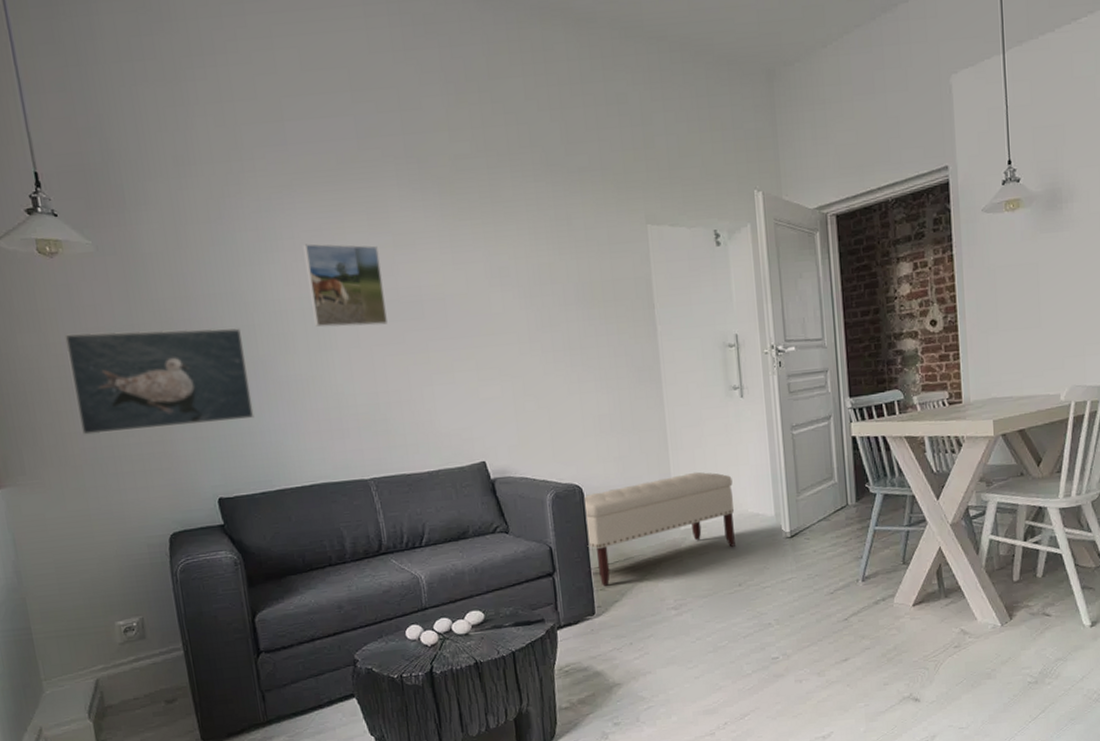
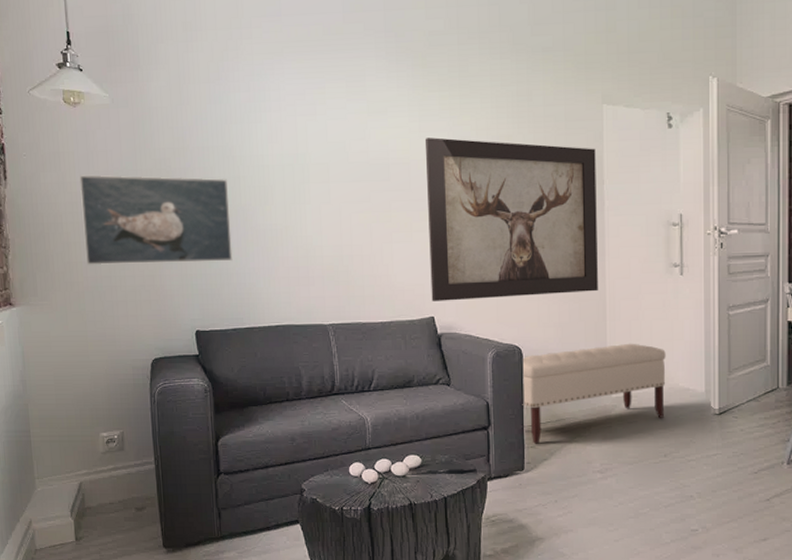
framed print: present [303,243,388,327] -> none [287,106,356,184]
wall art: none [459,269,657,445] -> present [424,137,598,301]

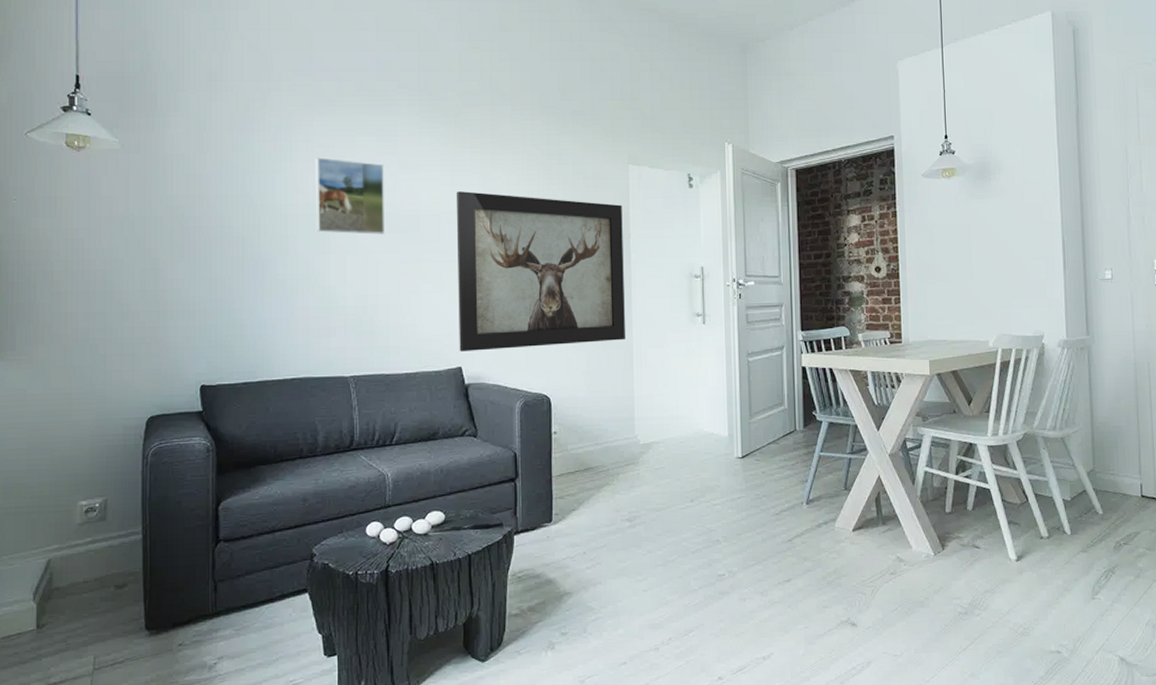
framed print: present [79,175,233,266] -> none [76,221,247,318]
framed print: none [287,106,356,184] -> present [315,157,384,235]
bench: present [522,343,666,444] -> none [550,390,691,494]

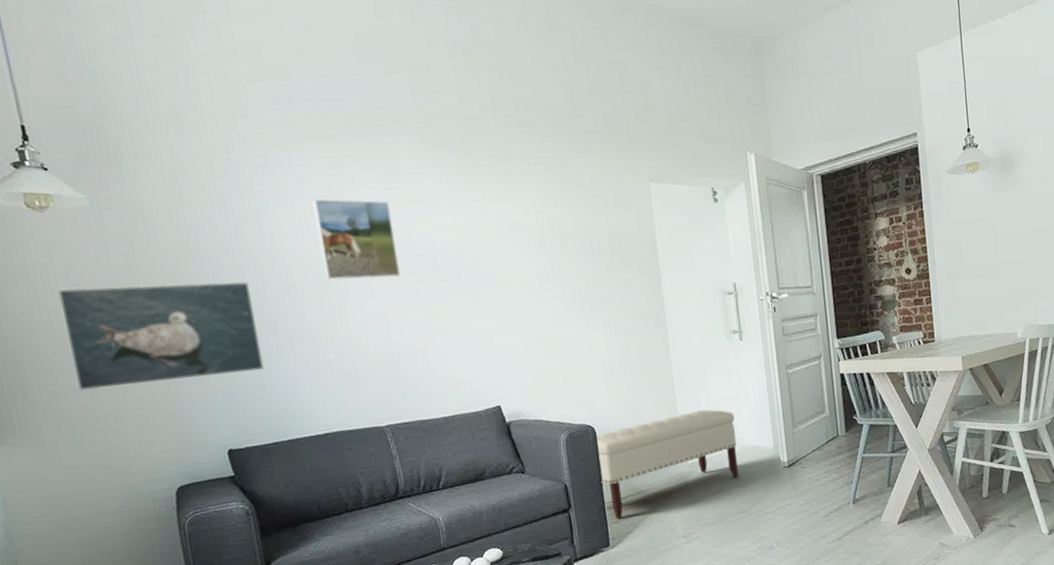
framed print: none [76,221,247,318] -> present [57,281,265,392]
wall art: present [456,191,625,352] -> none [470,223,664,390]
bench: none [550,390,691,494] -> present [597,409,739,519]

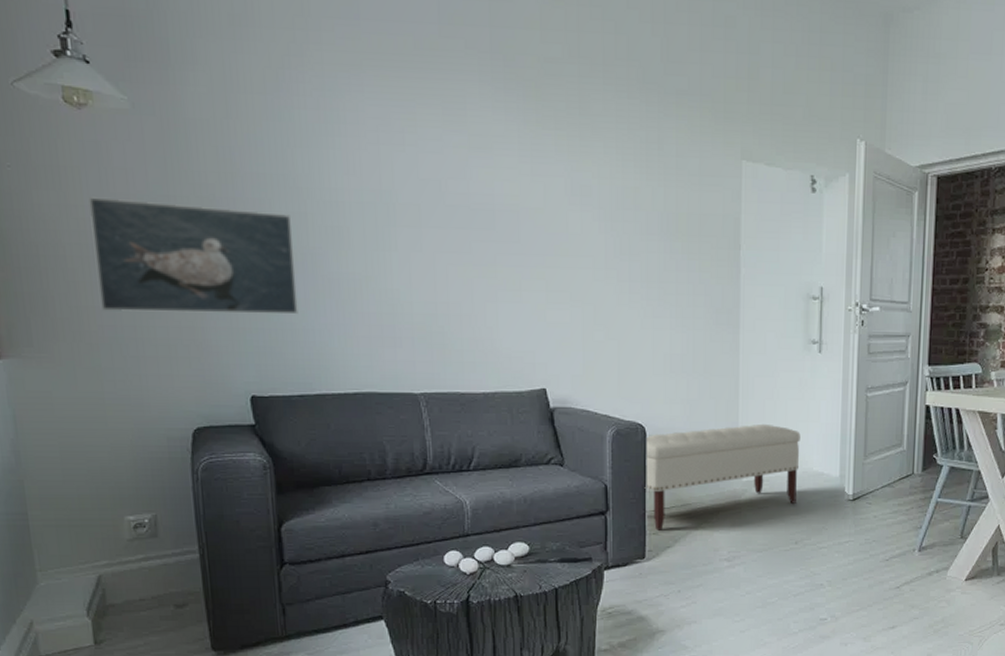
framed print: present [312,199,400,280] -> none [368,132,454,231]

